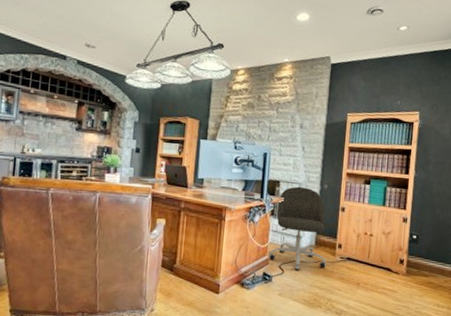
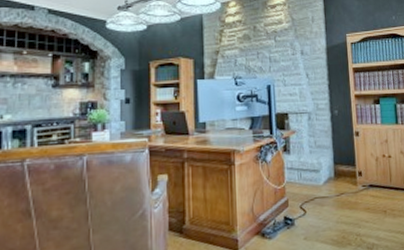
office chair: present [268,186,327,271] -> none [287,116,350,208]

